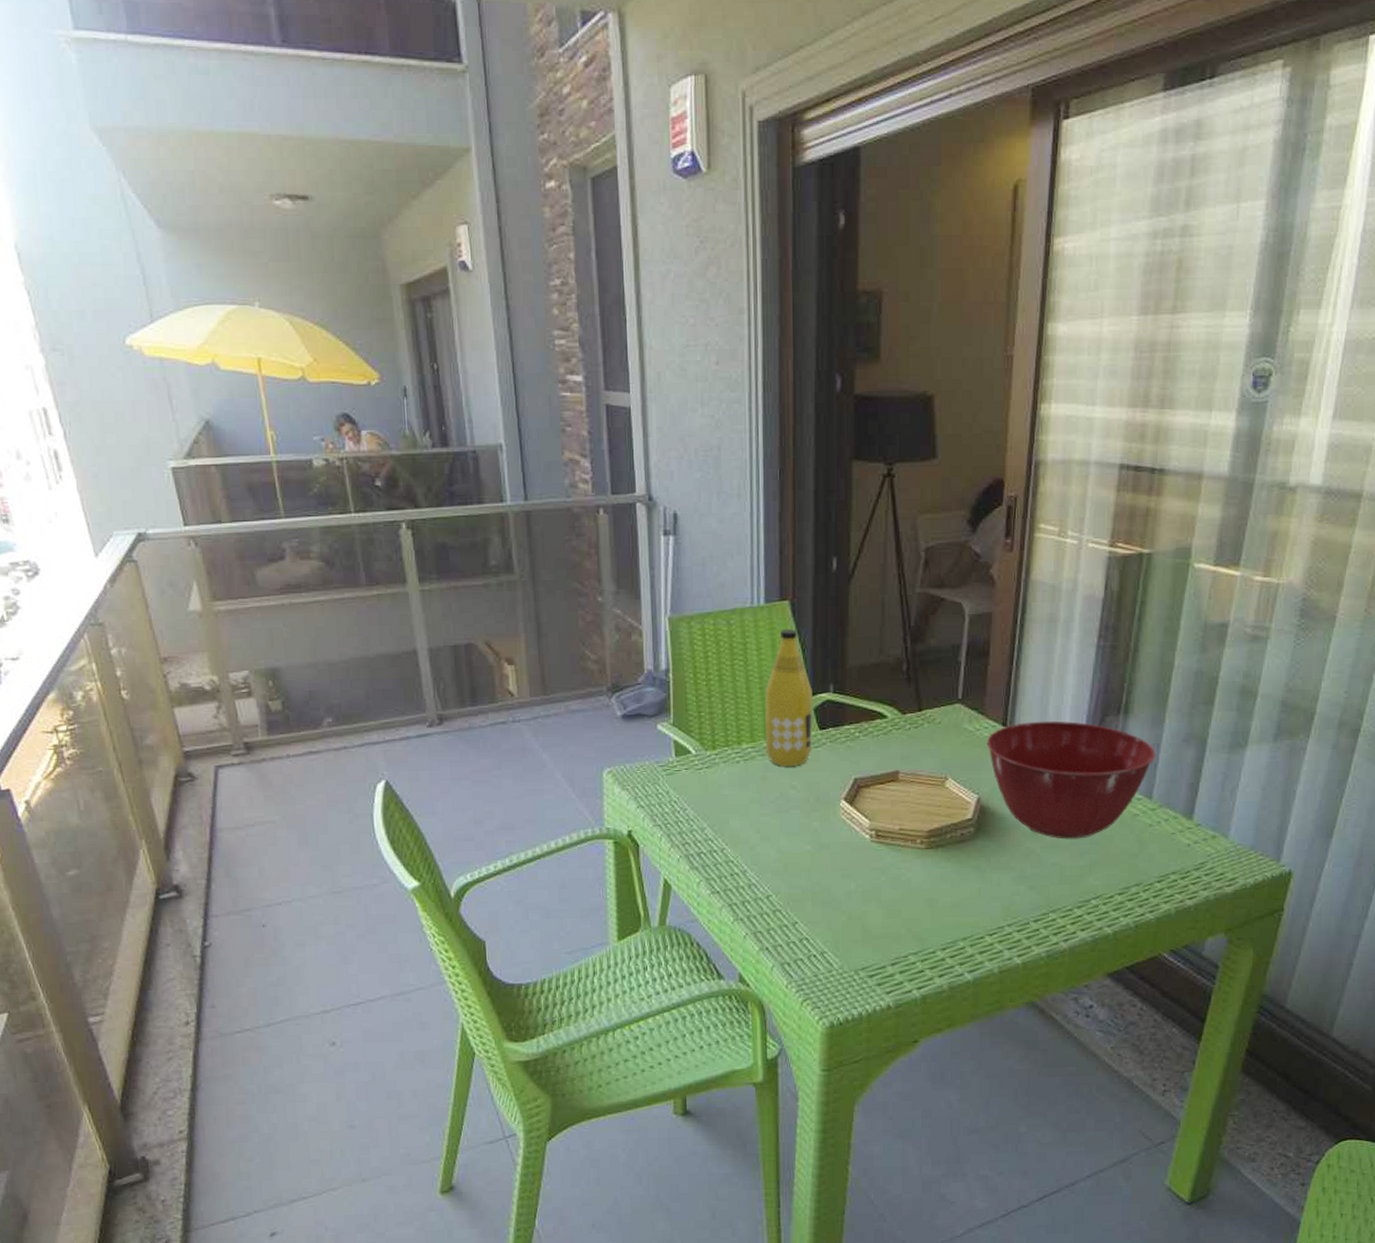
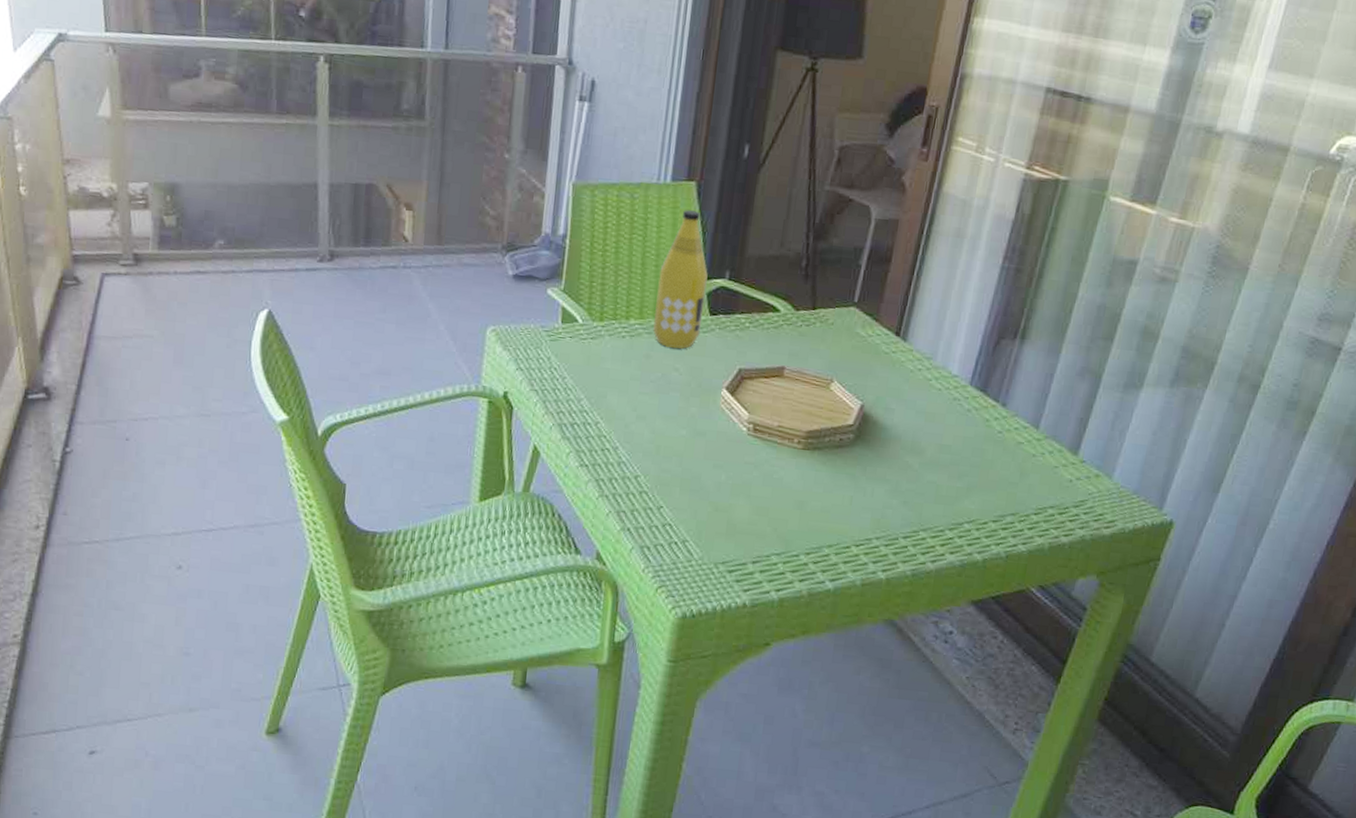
mixing bowl: present [986,721,1156,839] -> none [877,334,1048,460]

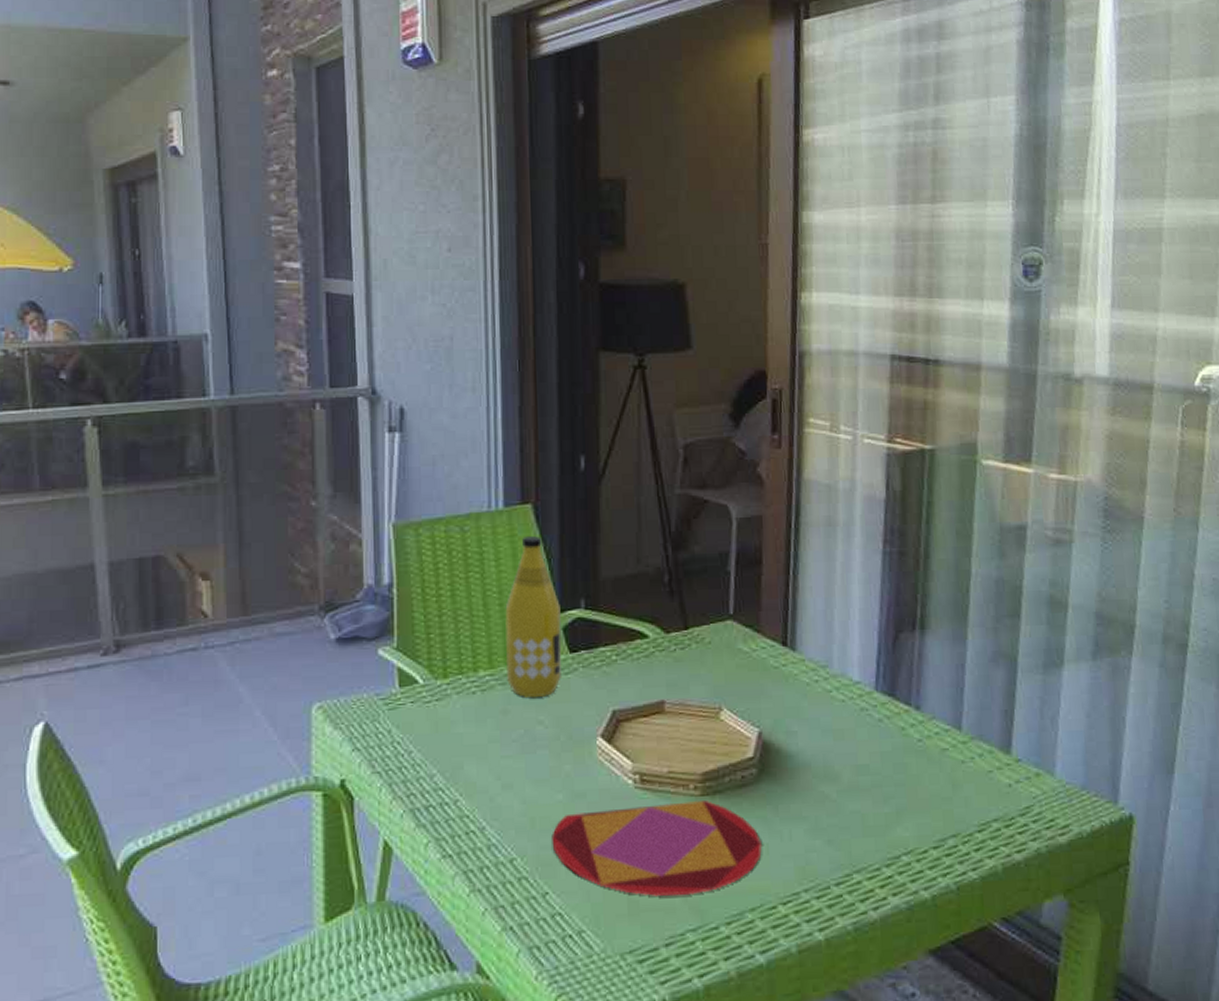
plate: none [671,447,848,527] -> present [552,801,763,896]

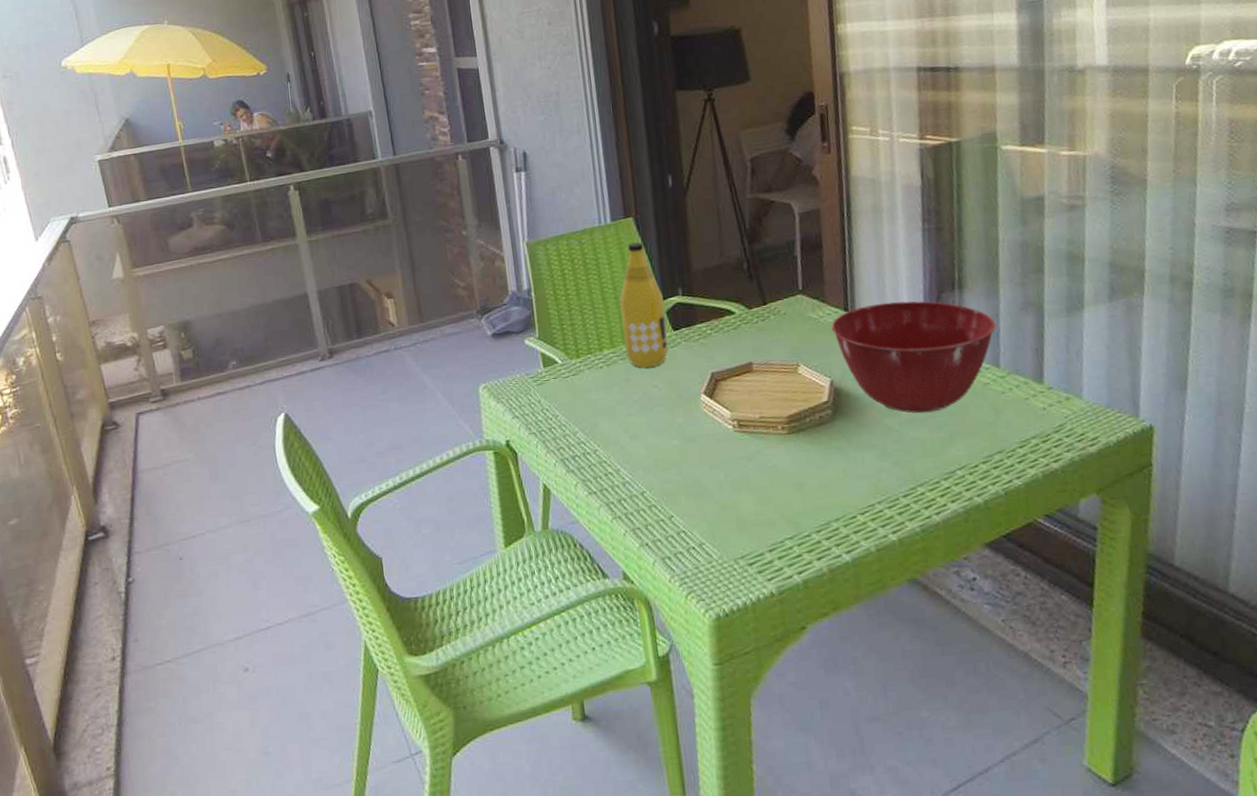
plate: present [552,801,763,896] -> none [672,437,841,514]
mixing bowl: none [765,638,961,781] -> present [831,301,997,414]

